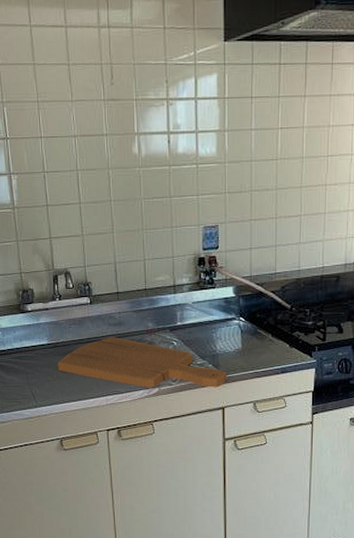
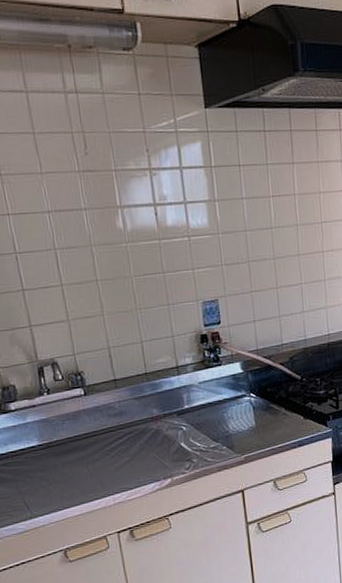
cutting board: present [58,337,227,388] -> none [53,428,243,480]

